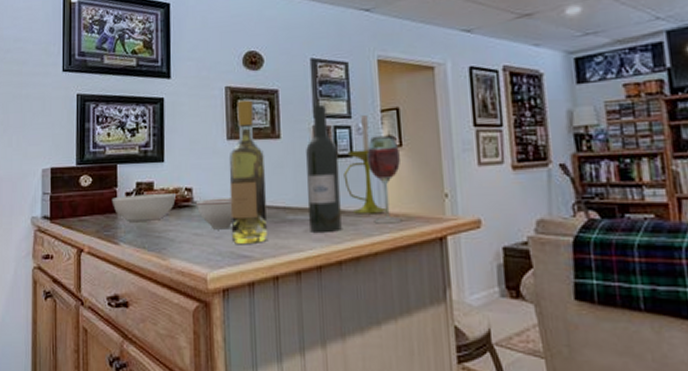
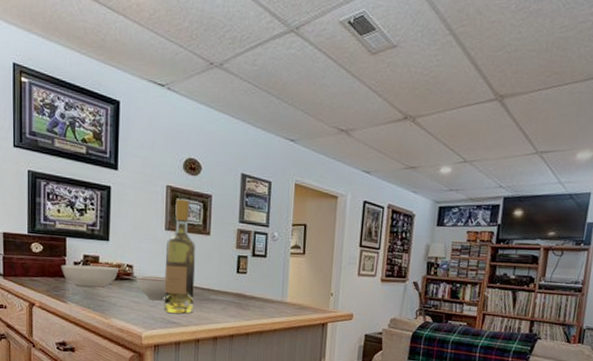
wine bottle: present [305,105,342,232] -> none [227,213,255,312]
candle: present [343,115,386,215] -> none [257,226,287,302]
wineglass: present [366,135,402,224] -> none [276,243,302,311]

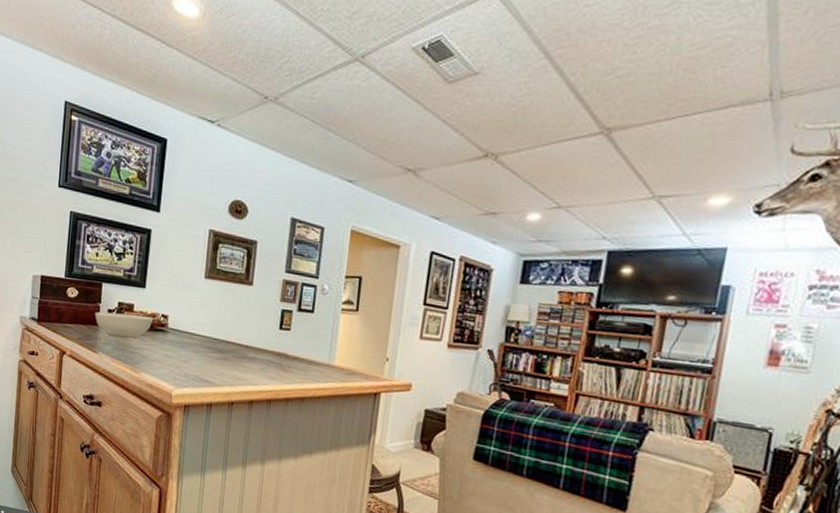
bowl: present [135,275,166,301] -> none [169,327,202,356]
bottle: present [164,199,196,314] -> none [197,245,237,373]

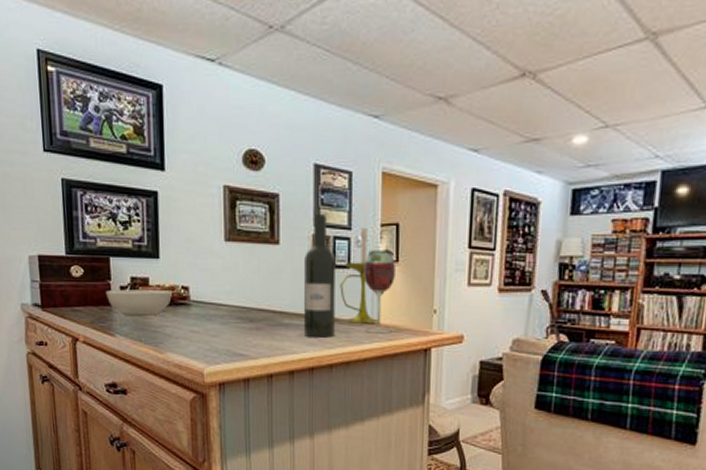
wine bottle: none [266,262,302,374] -> present [303,214,336,338]
candle: none [302,278,334,365] -> present [340,228,378,324]
wineglass: none [322,298,355,376] -> present [363,250,395,334]

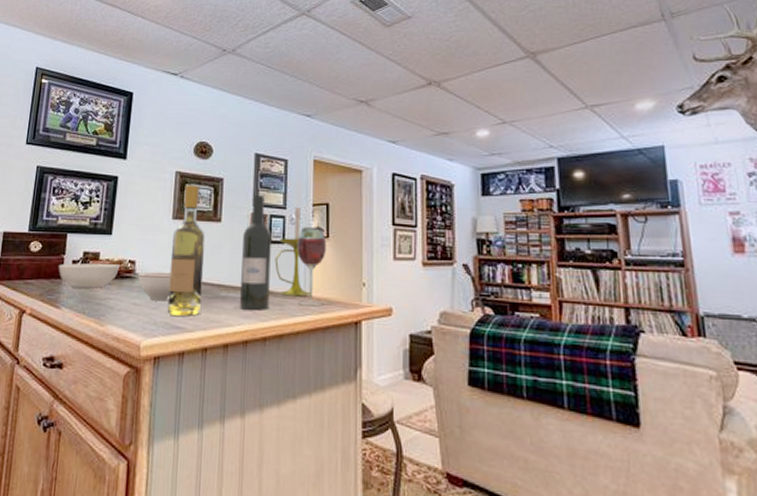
bowl: none [192,298,229,329] -> present [137,271,171,301]
bottle: none [226,202,264,344] -> present [167,185,206,316]

